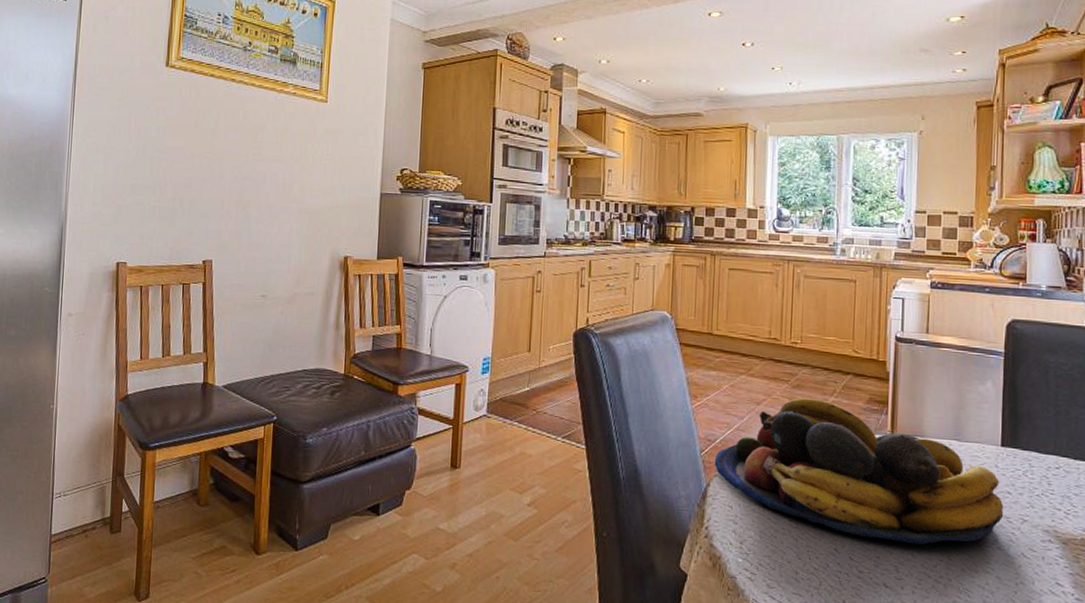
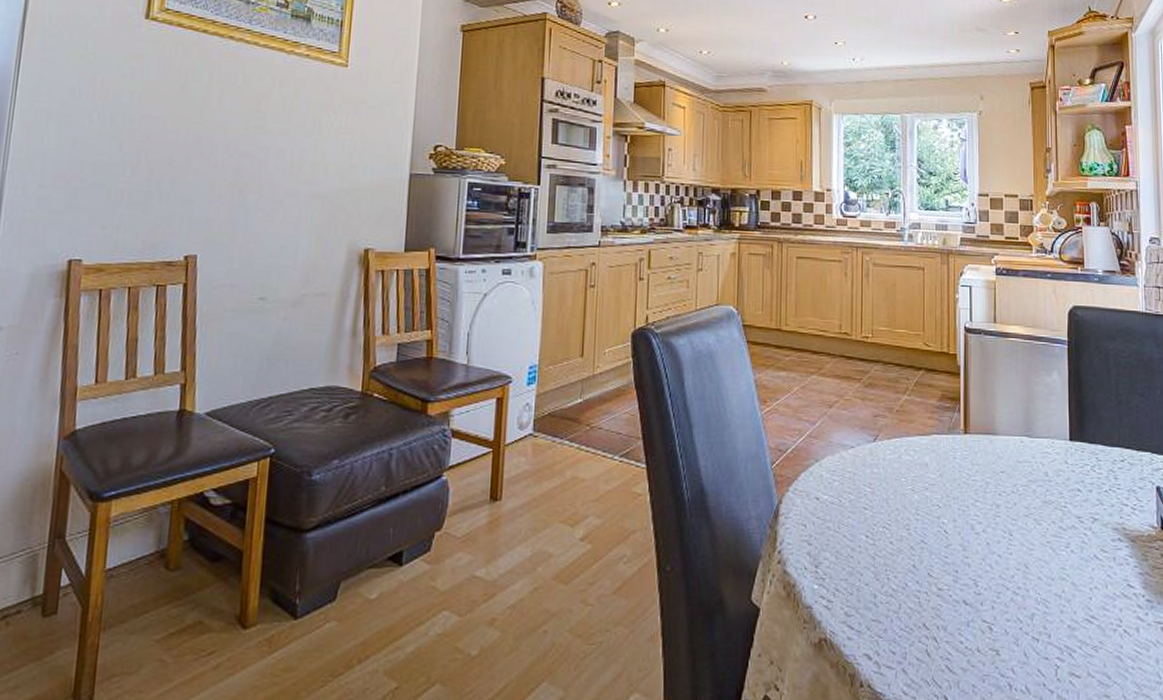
fruit bowl: present [714,398,1004,545] -> none [786,398,1076,554]

